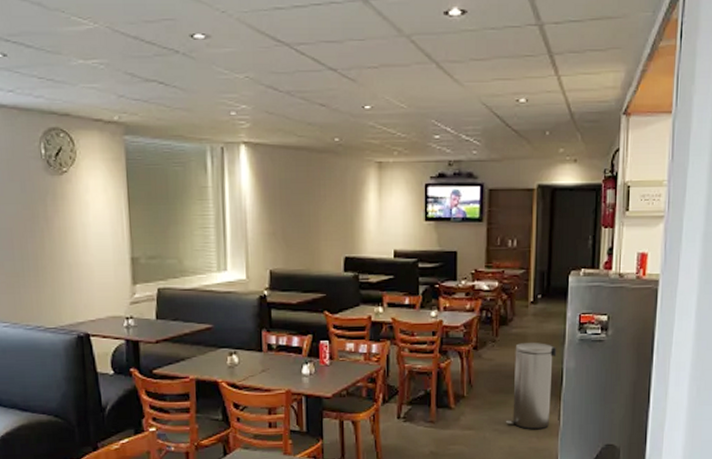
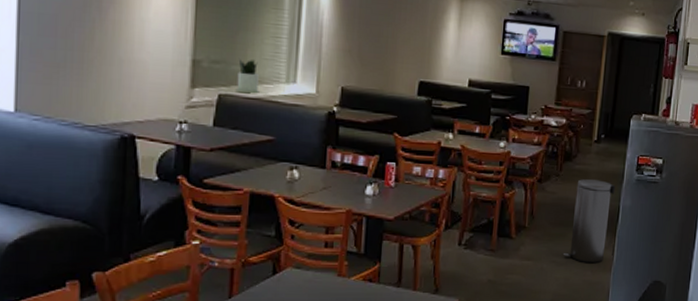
planter: none [172,252,194,285] -> present [235,59,259,94]

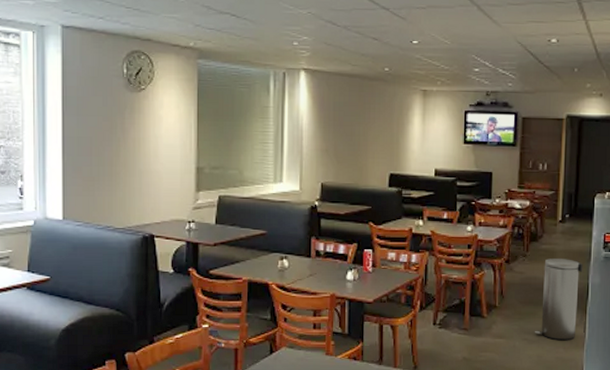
planter: present [235,59,259,94] -> none [232,164,252,194]

